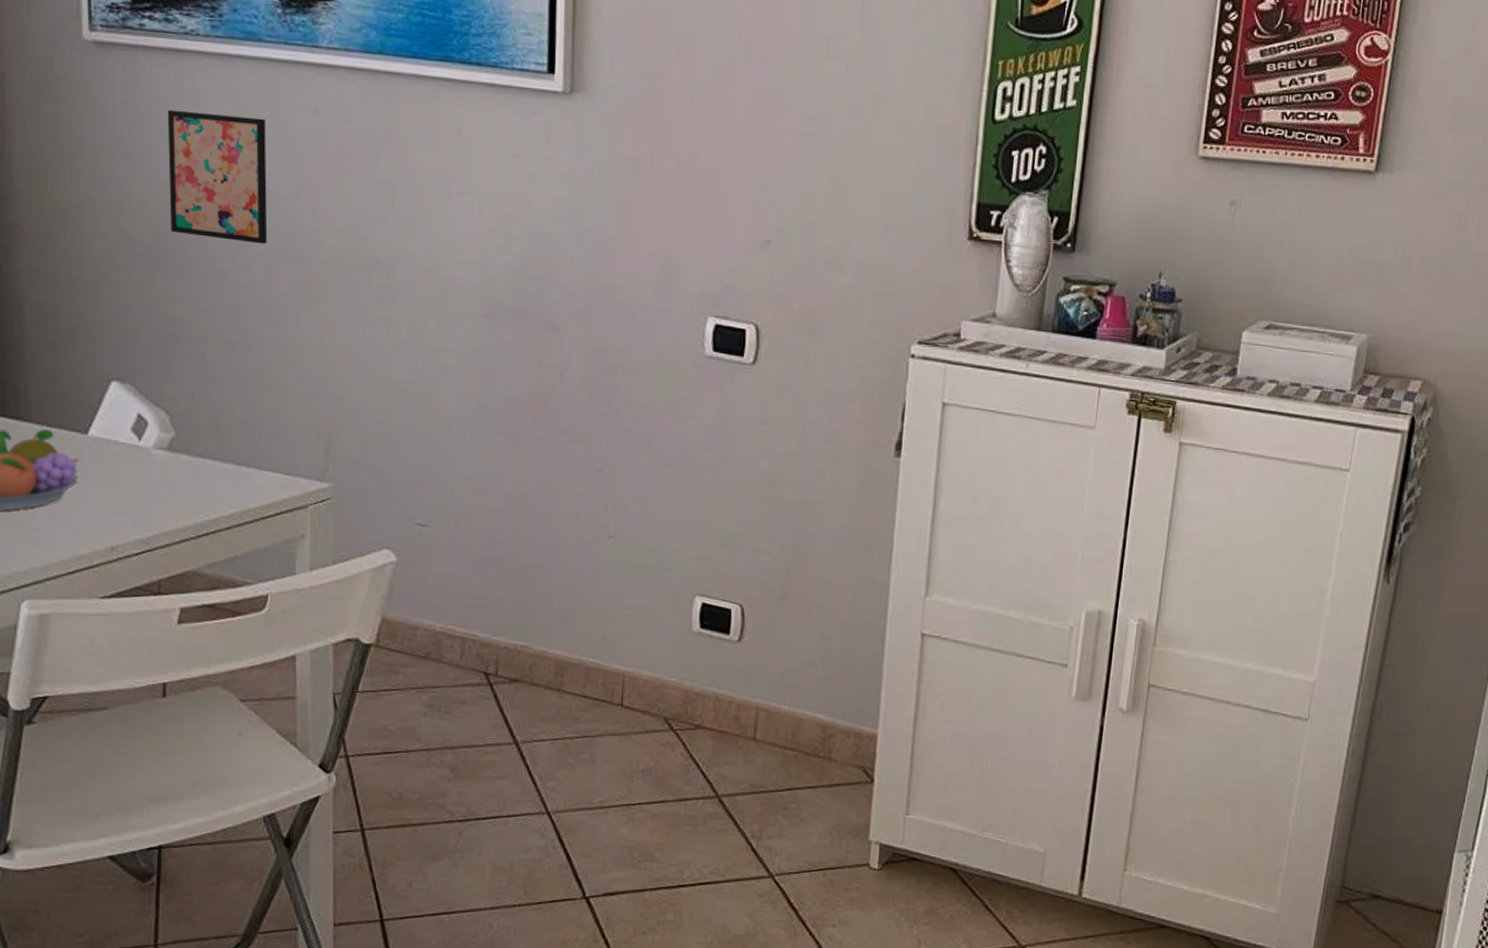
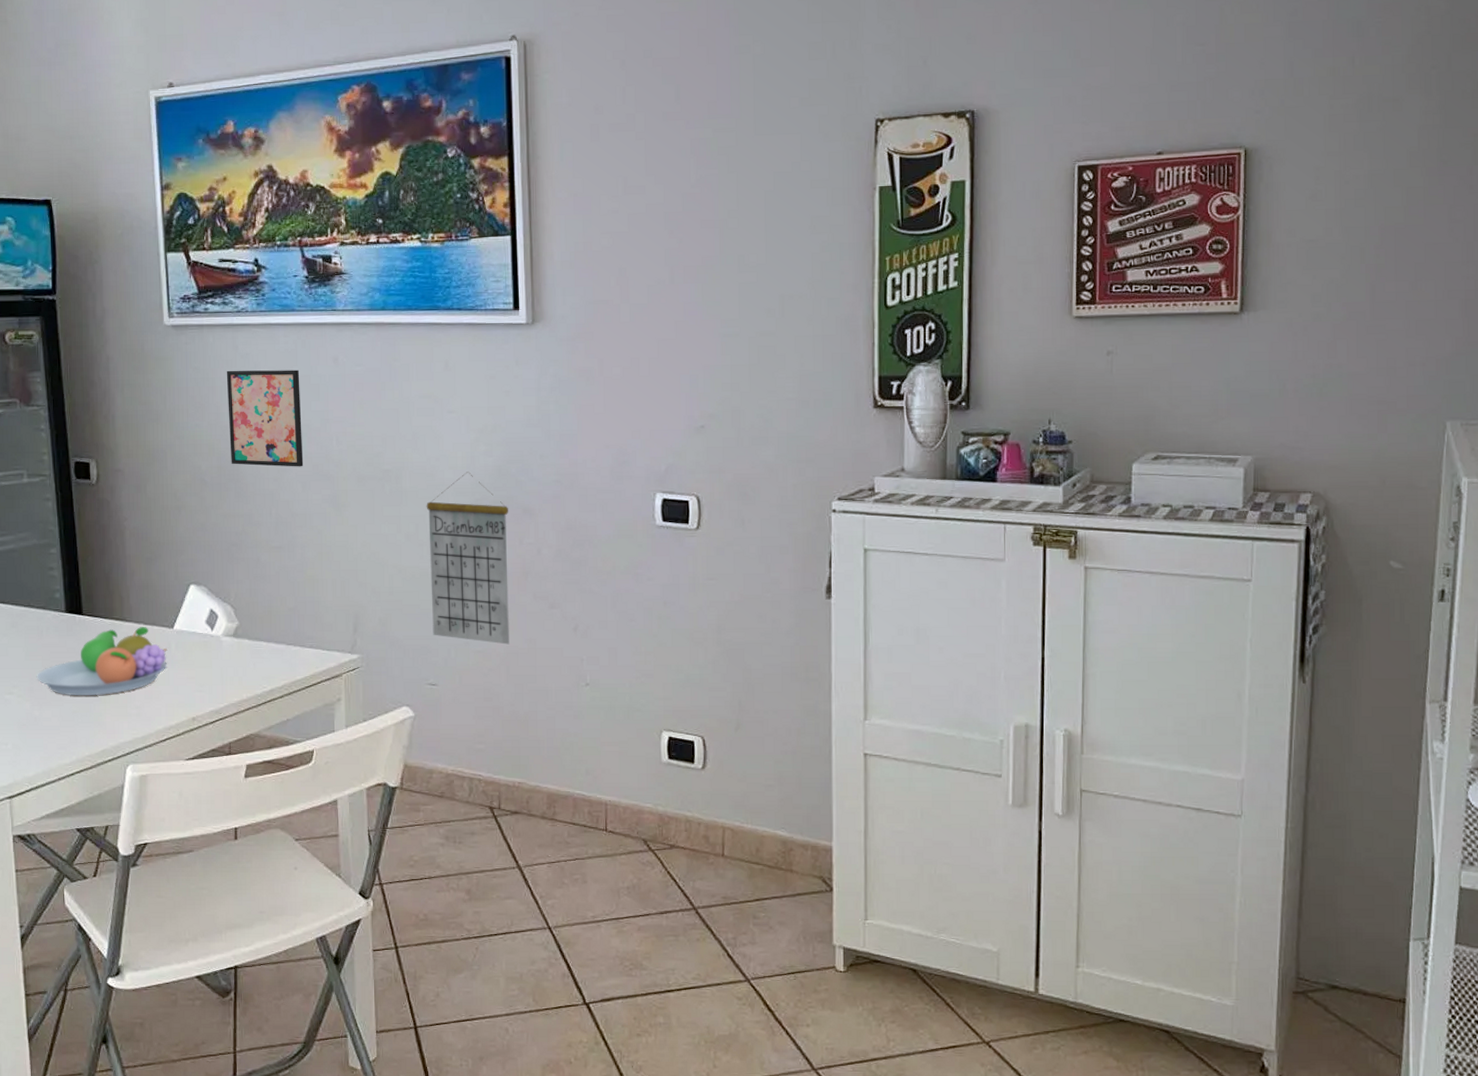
calendar: none [424,270,527,484] -> present [426,472,509,645]

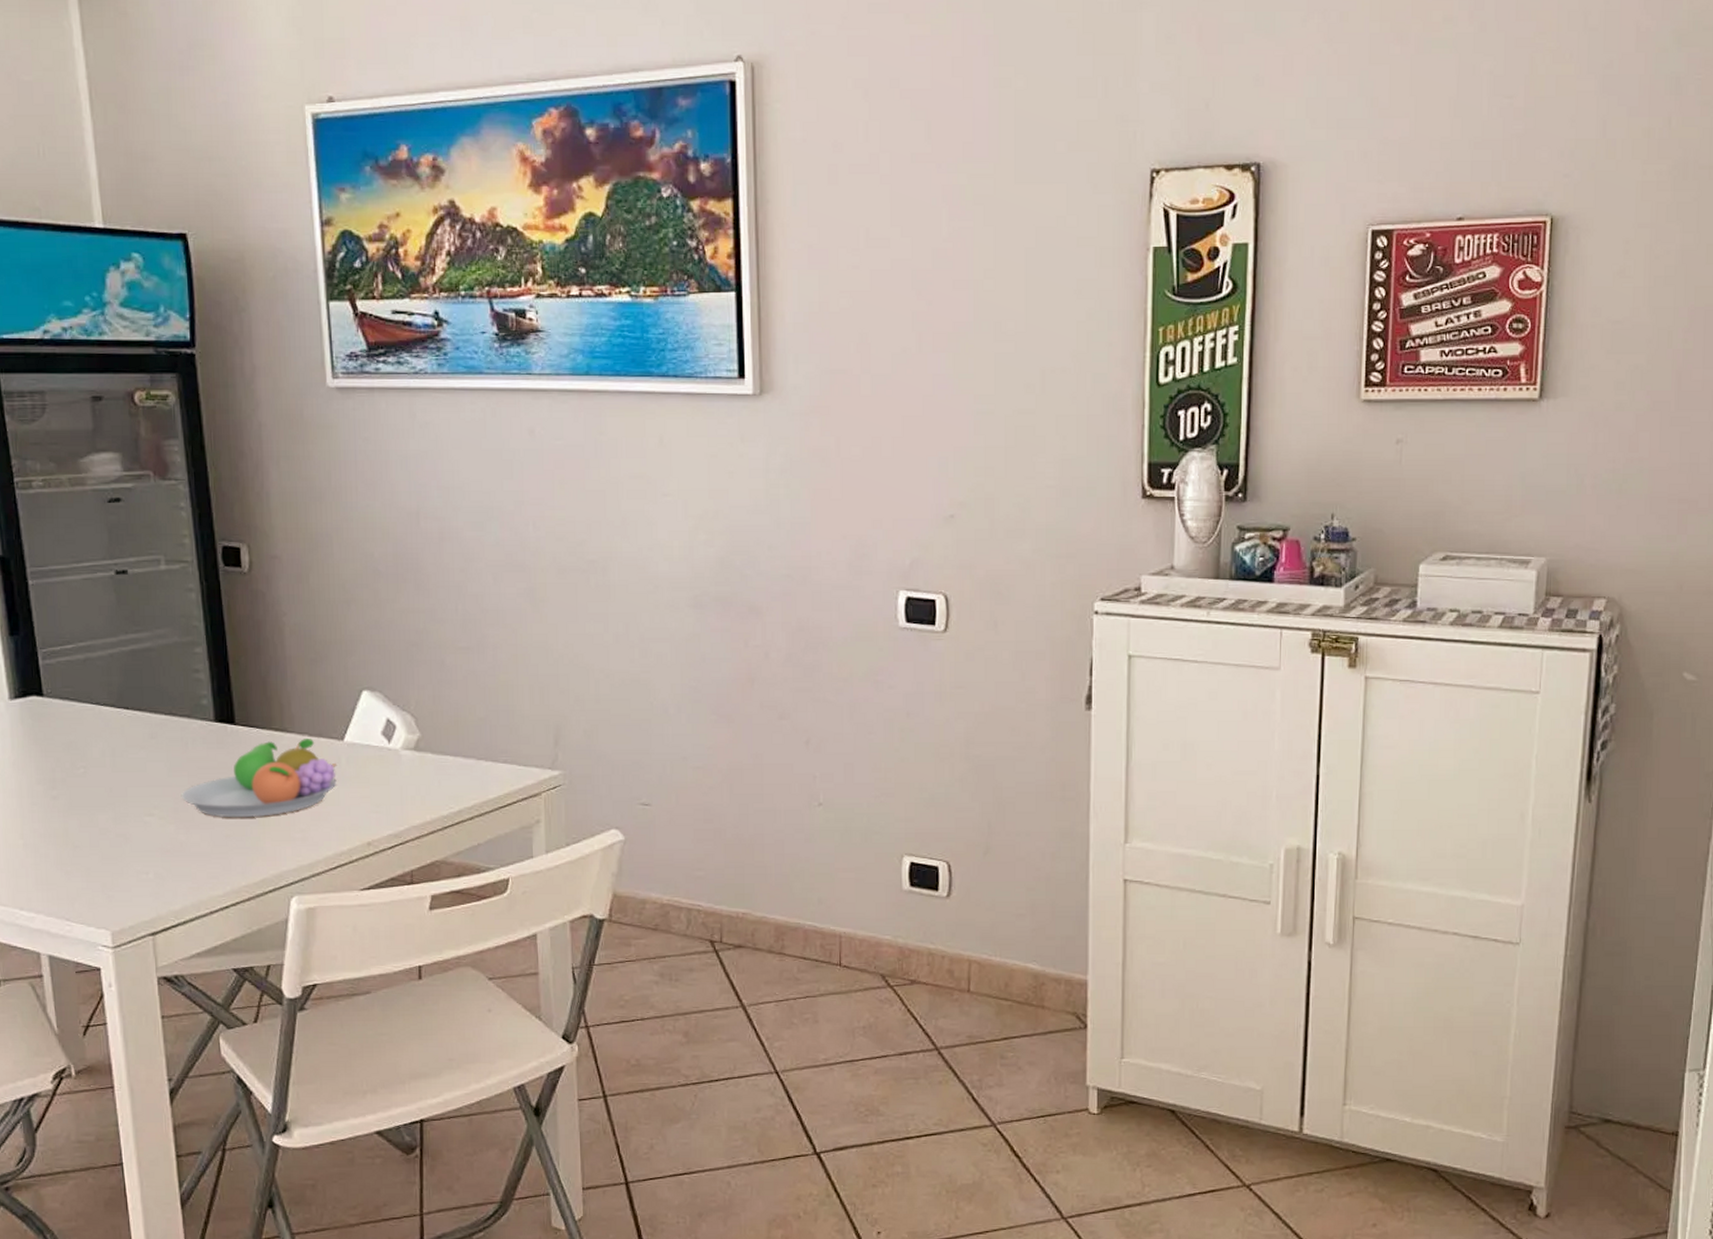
wall art: present [226,370,304,467] -> none [402,442,495,556]
calendar: present [426,472,509,645] -> none [637,564,733,760]

